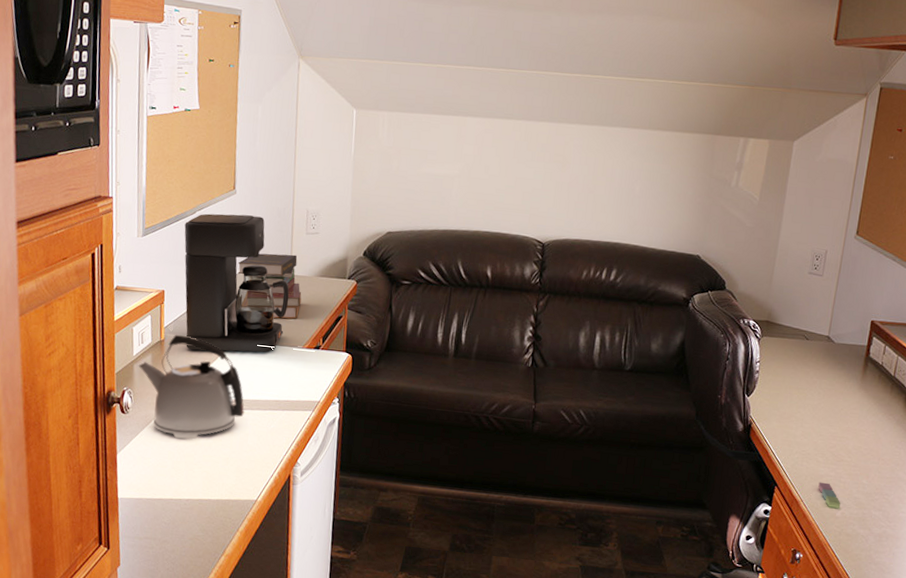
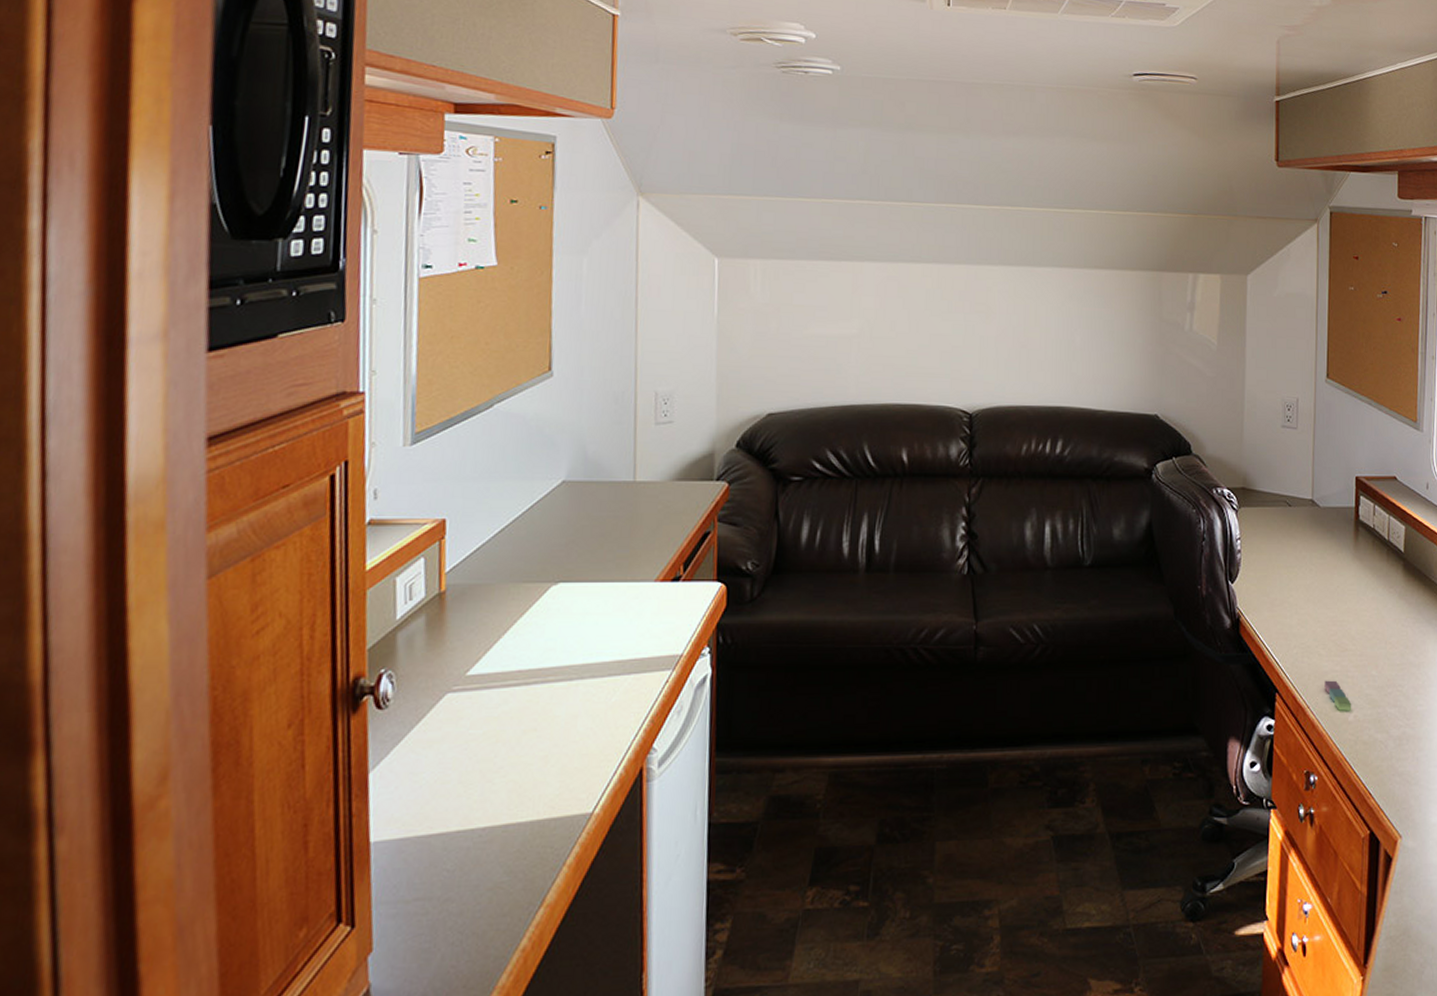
kettle: present [138,334,245,440] -> none [404,581,572,737]
coffee maker: present [184,213,290,353] -> none [475,404,634,602]
books: present [238,253,302,319] -> none [557,453,652,544]

